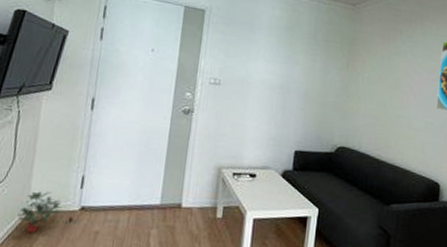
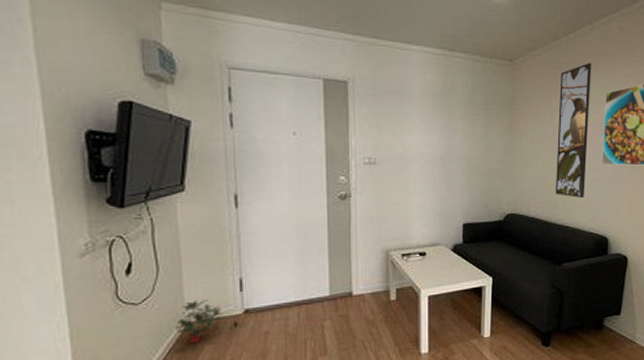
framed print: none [387,13,430,140] -> present [555,63,591,198]

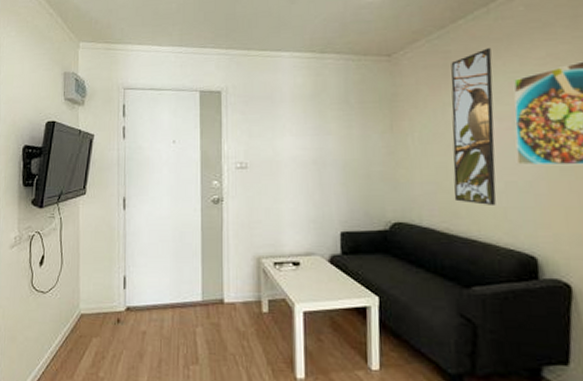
potted plant: present [175,300,226,345] -> none [71,294,111,336]

